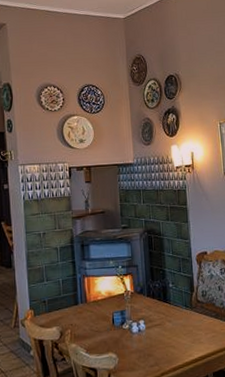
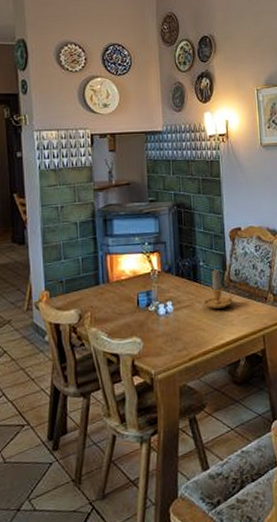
candle: none [172,290,203,328] -> present [202,268,236,309]

